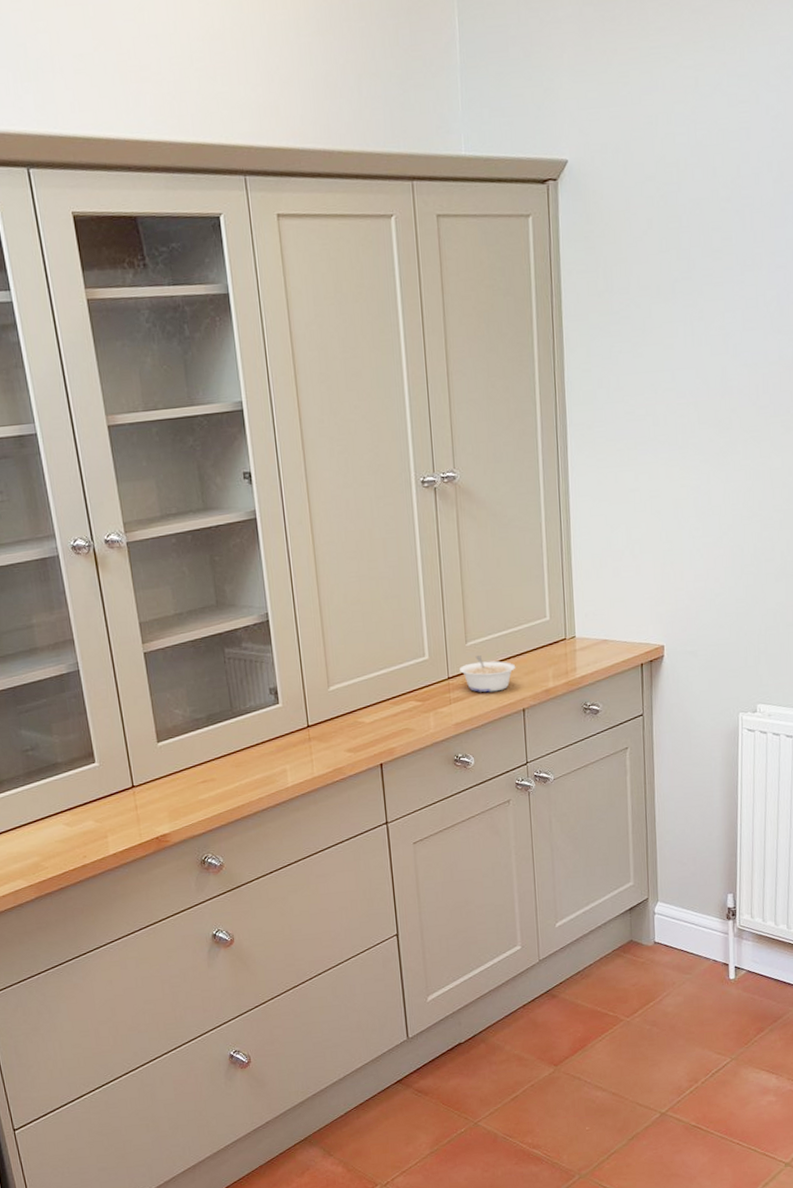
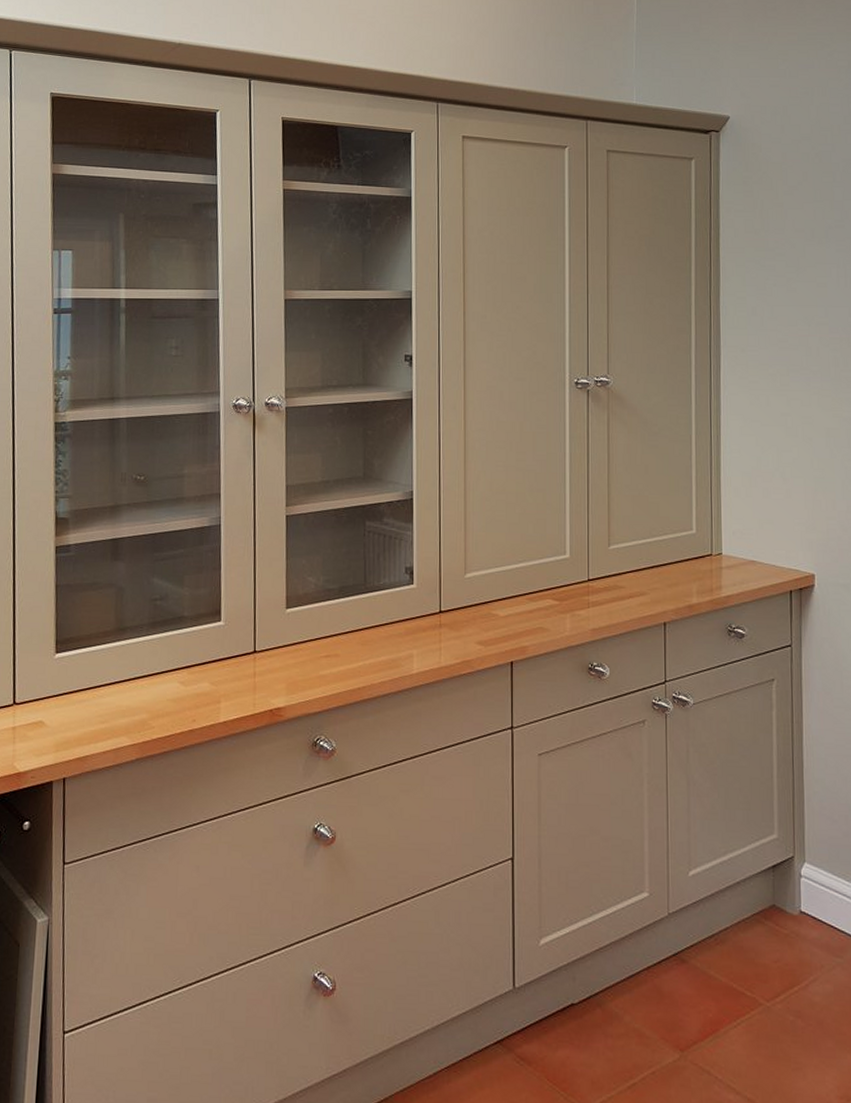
legume: present [460,655,516,693] -> none [601,561,659,601]

